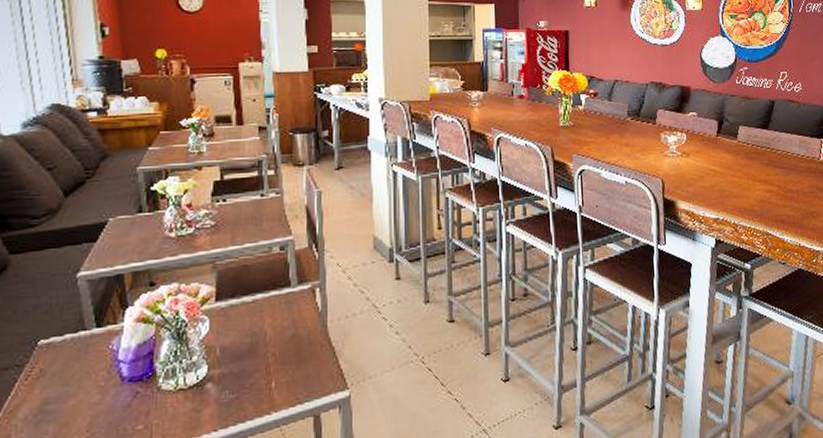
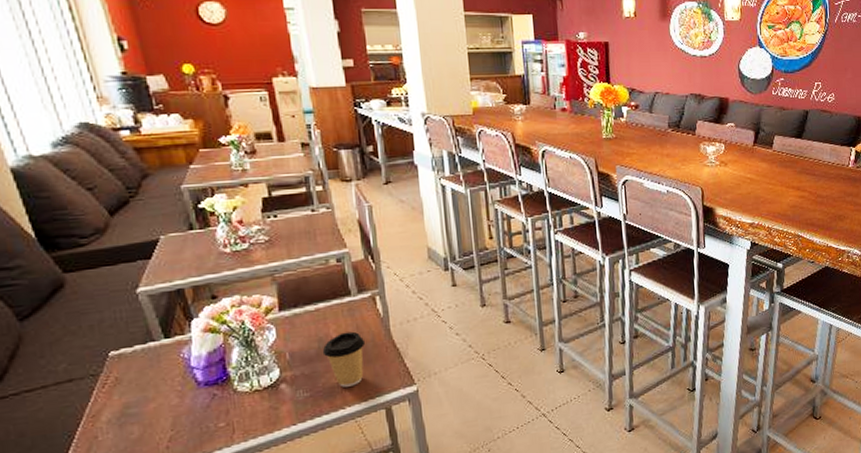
coffee cup: none [254,326,300,389] -> present [322,331,366,387]

